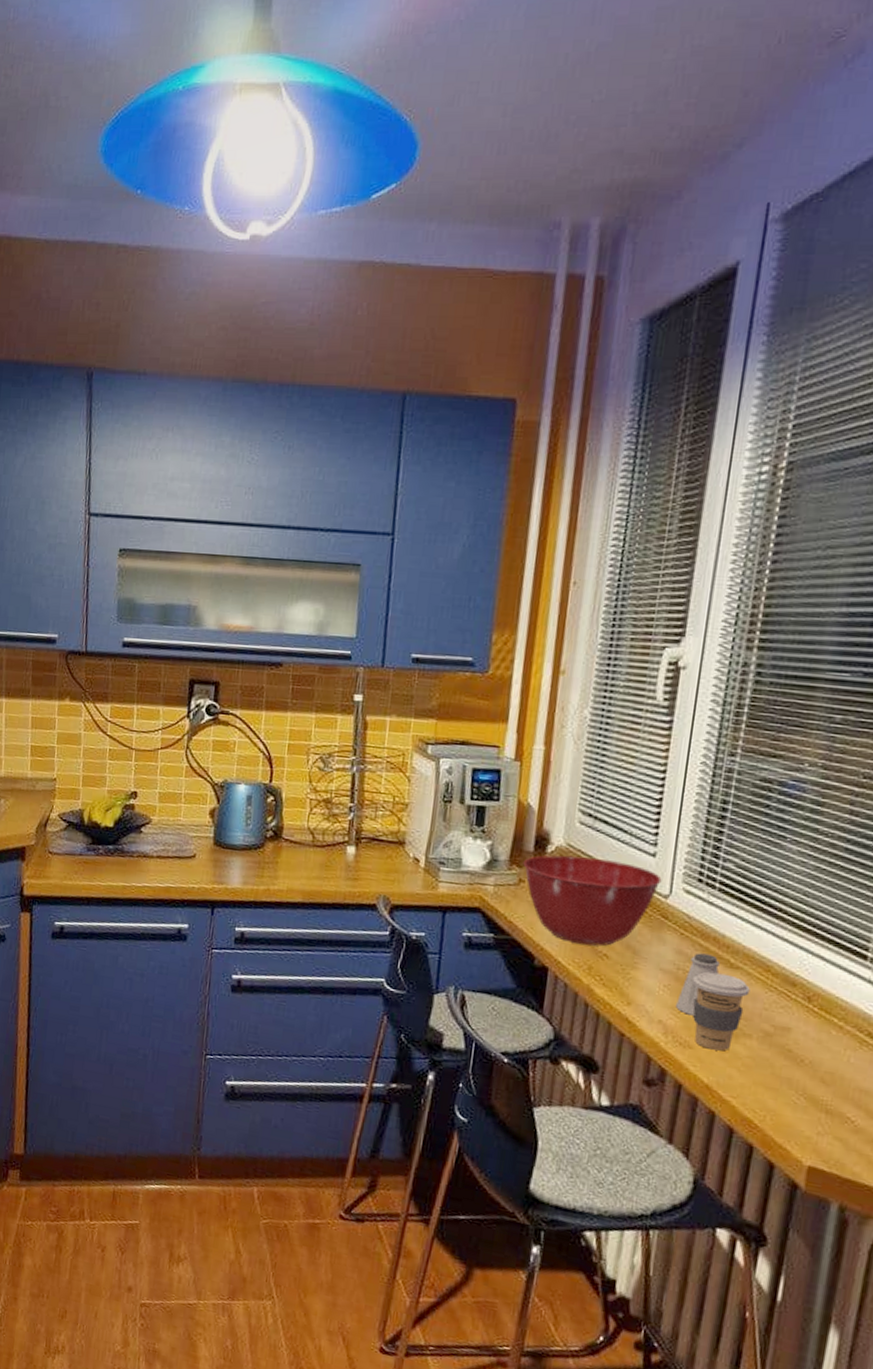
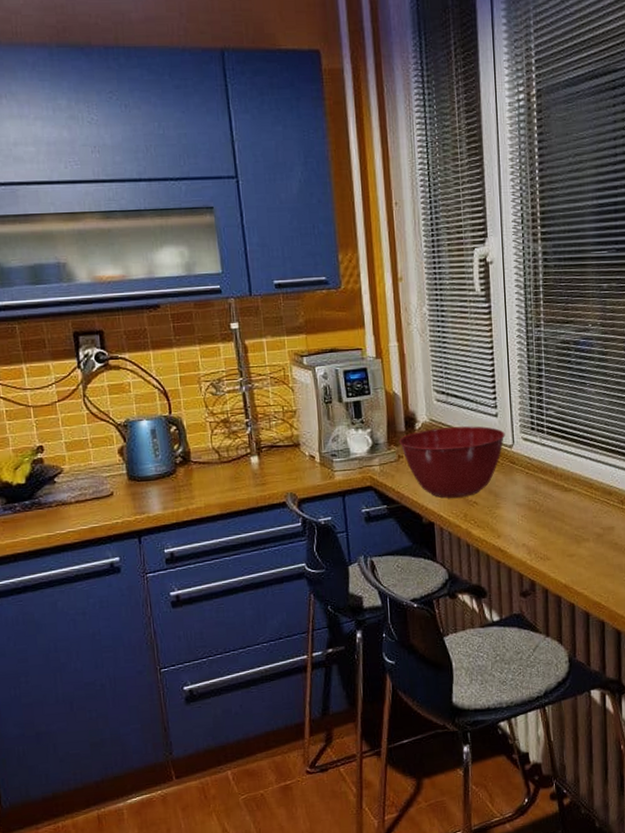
saltshaker: present [676,953,720,1016] -> none [533,484,558,535]
coffee cup: present [692,971,750,1051] -> none [540,496,582,557]

